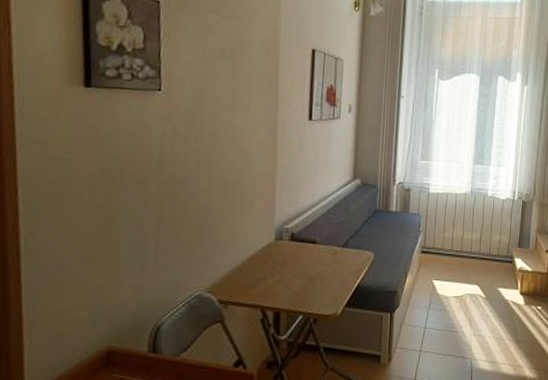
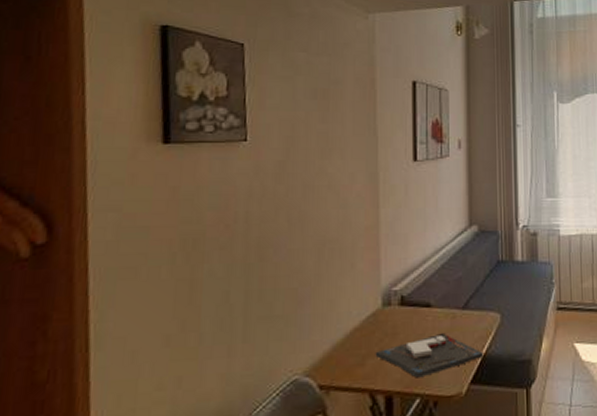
board game: none [267,265,358,300] -> present [375,332,484,378]

